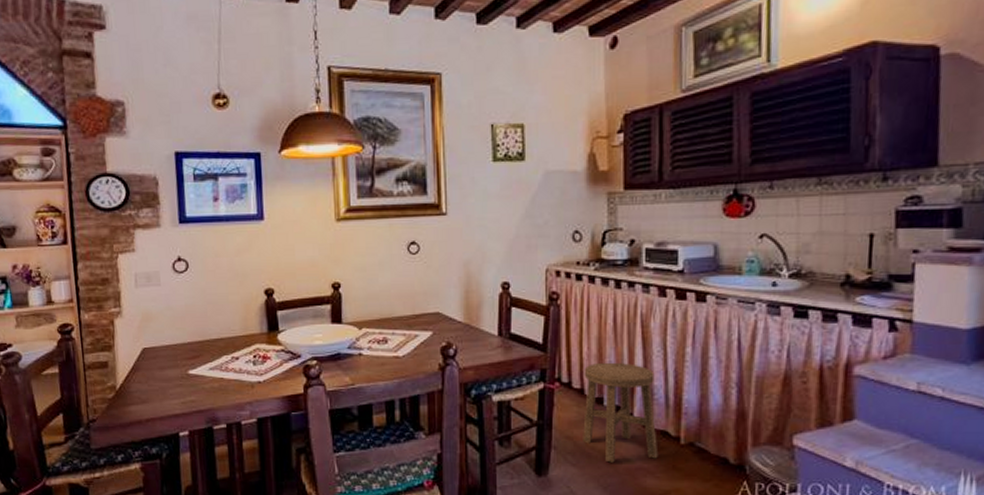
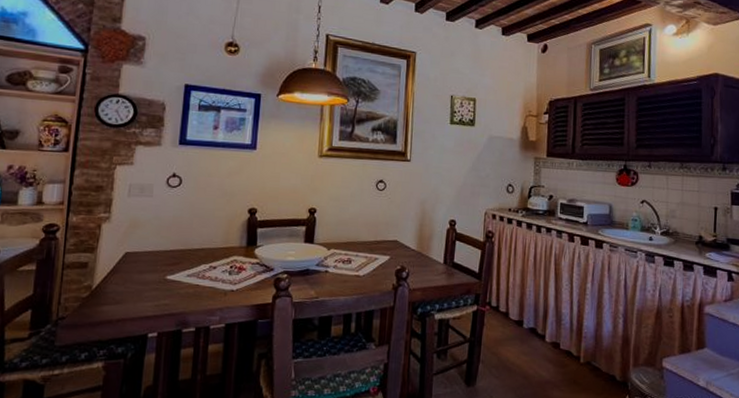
stool: present [583,362,659,463] -> none [505,291,563,377]

